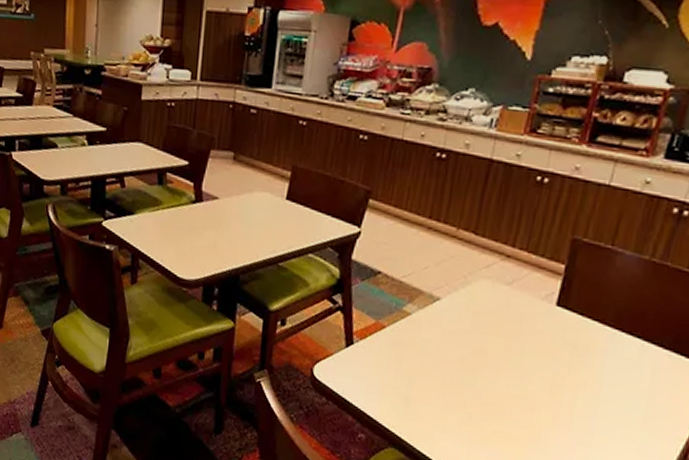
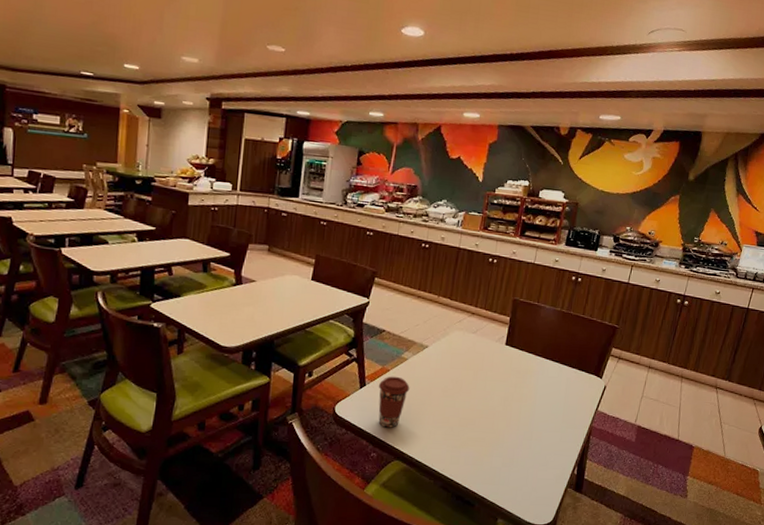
coffee cup: none [369,334,413,404] -> present [378,376,410,428]

